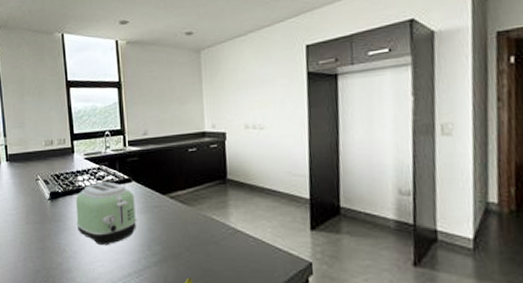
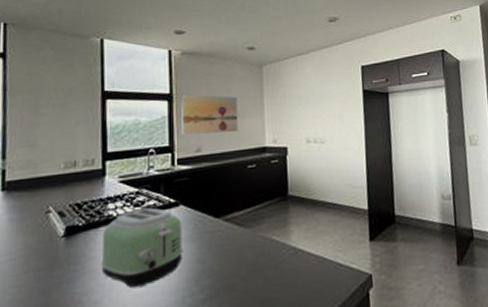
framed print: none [128,81,180,120] -> present [181,94,239,135]

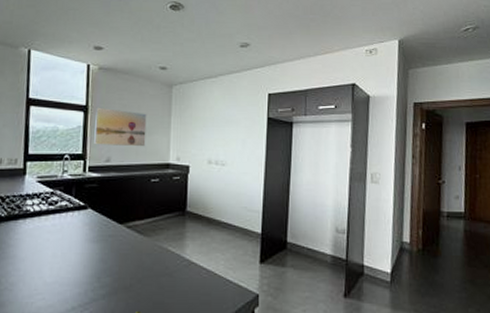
toaster: present [101,207,184,288] -> none [18,208,89,277]

